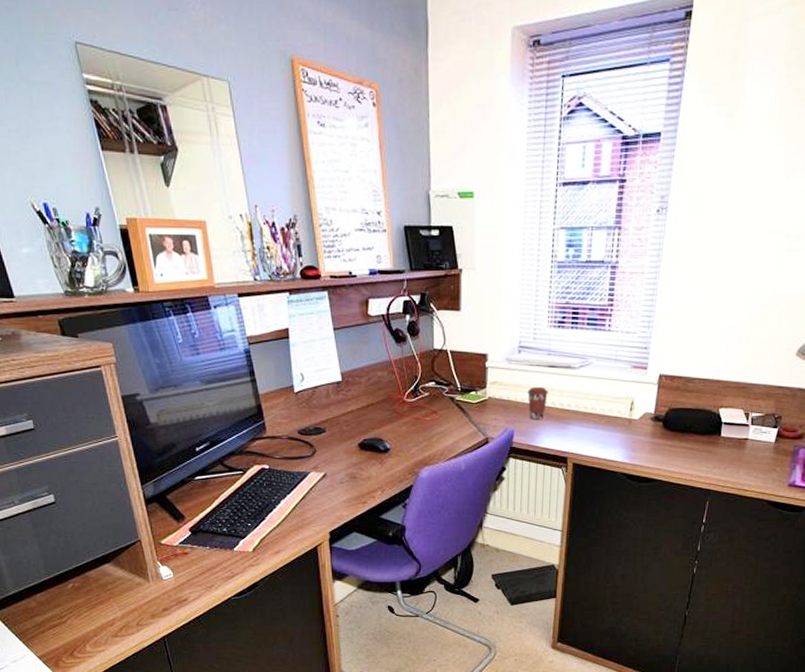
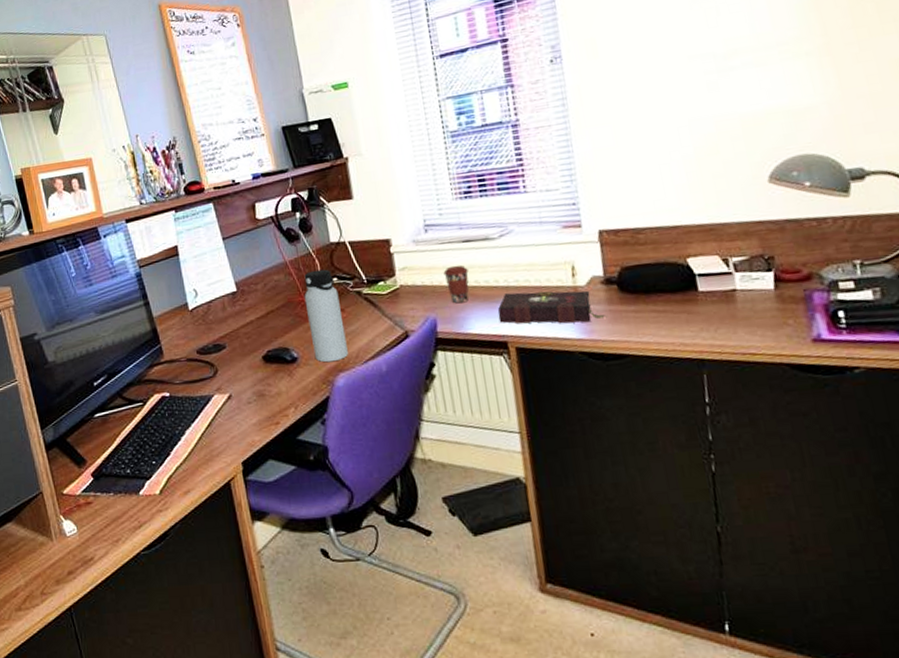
water bottle: none [403,372,435,456] -> present [304,269,348,363]
book: none [564,417,650,450] -> present [498,290,609,324]

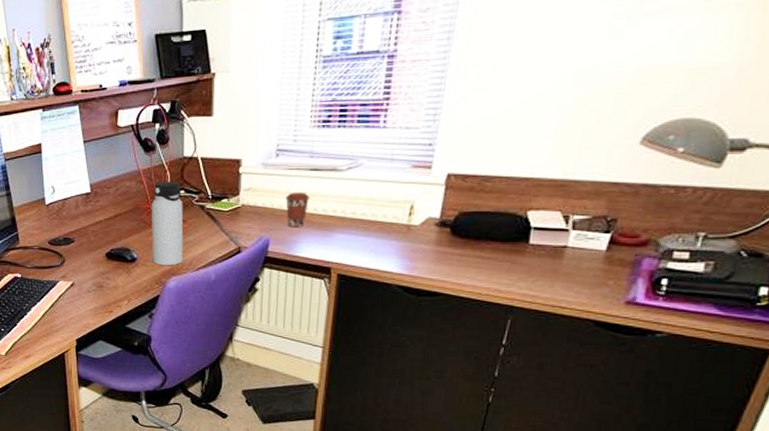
book: present [498,290,609,324] -> none [328,224,433,260]

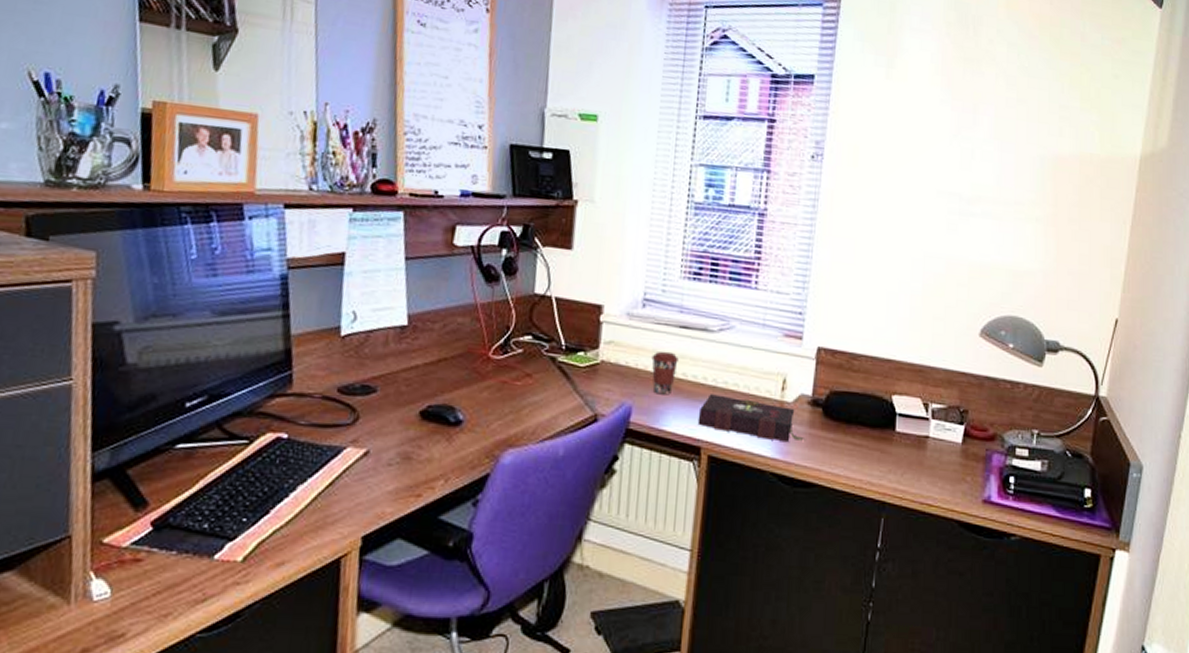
water bottle: present [151,181,184,266] -> none [483,321,530,434]
book: none [328,224,433,260] -> present [697,394,807,443]

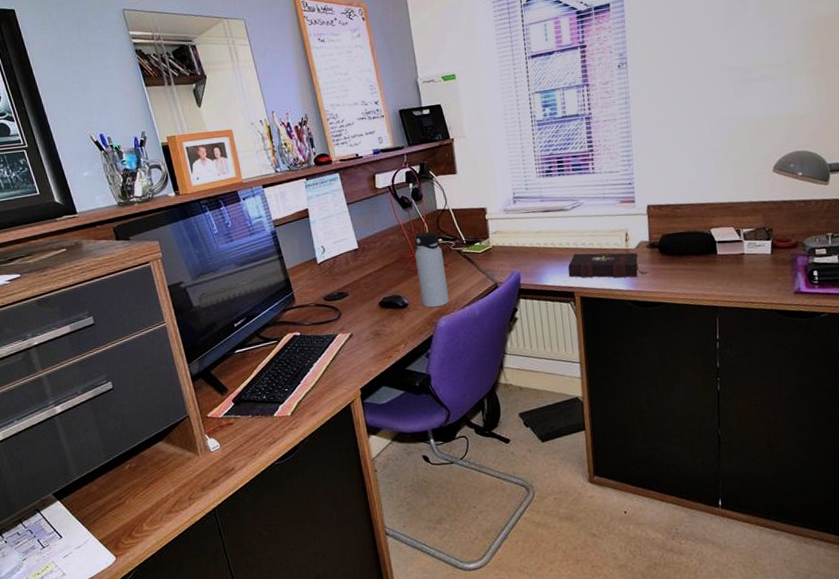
water bottle: none [483,321,530,434] -> present [414,231,449,308]
coffee cup: present [651,351,679,395] -> none [527,230,547,262]

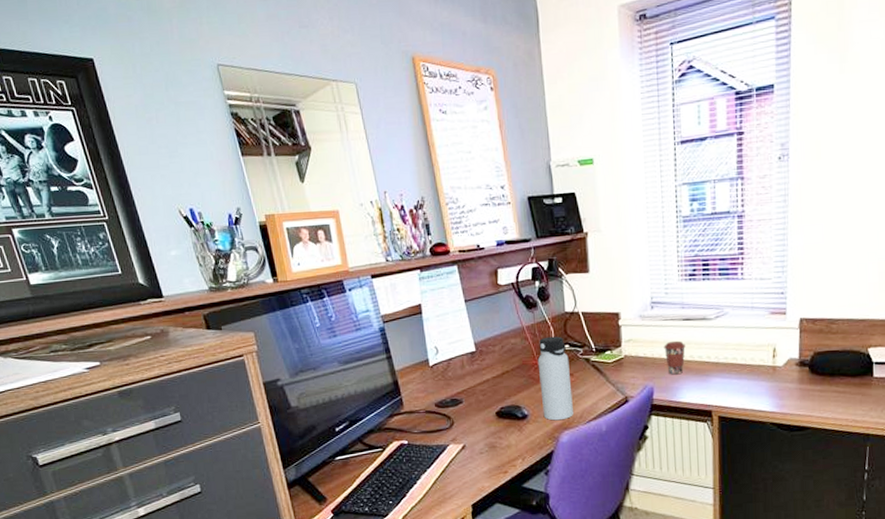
coffee cup: none [527,230,547,262] -> present [664,340,685,375]
book: present [568,252,651,278] -> none [706,368,798,398]

